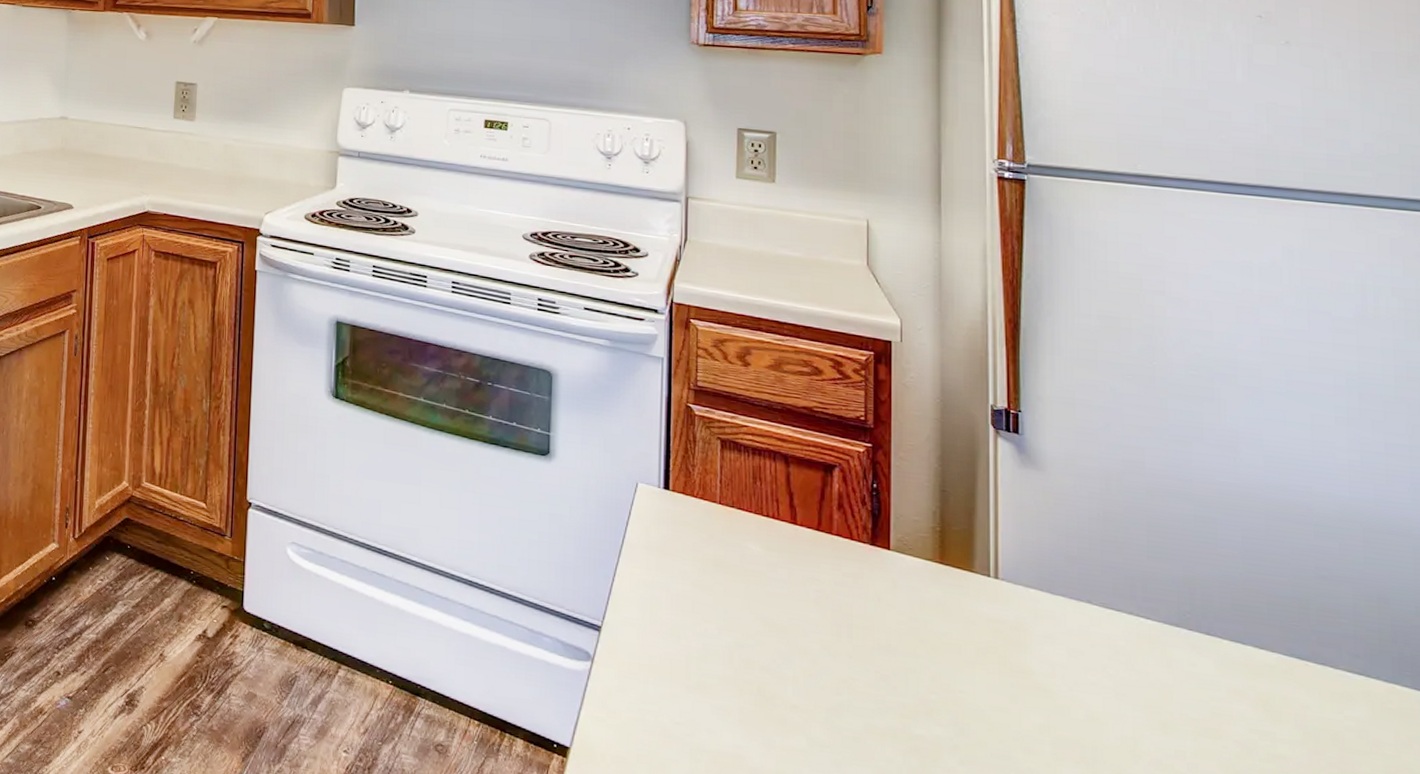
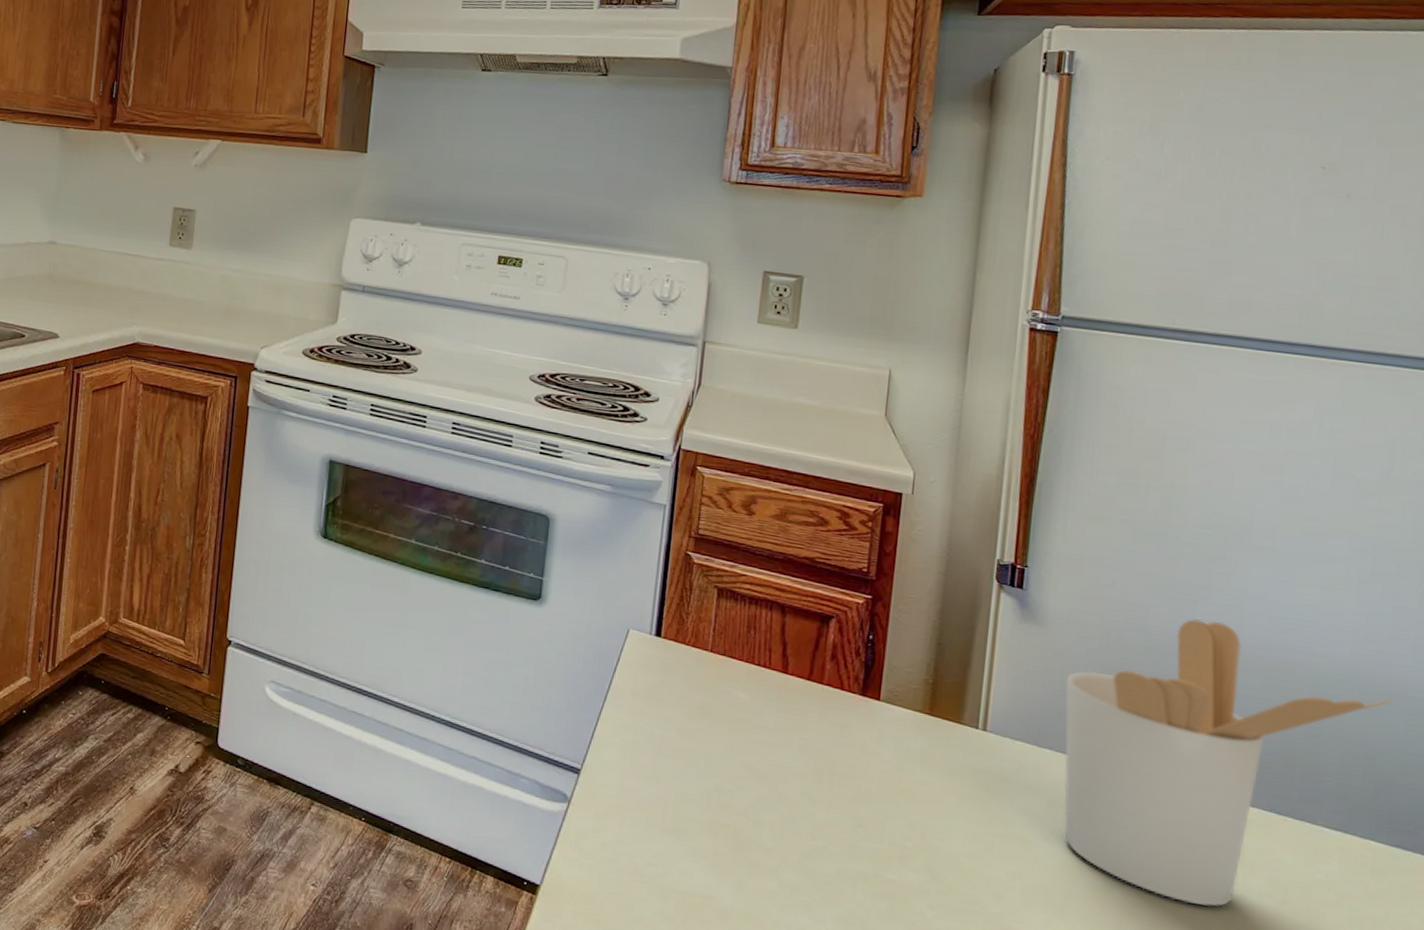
utensil holder: none [1071,460,1397,757] -> present [1064,619,1392,907]

